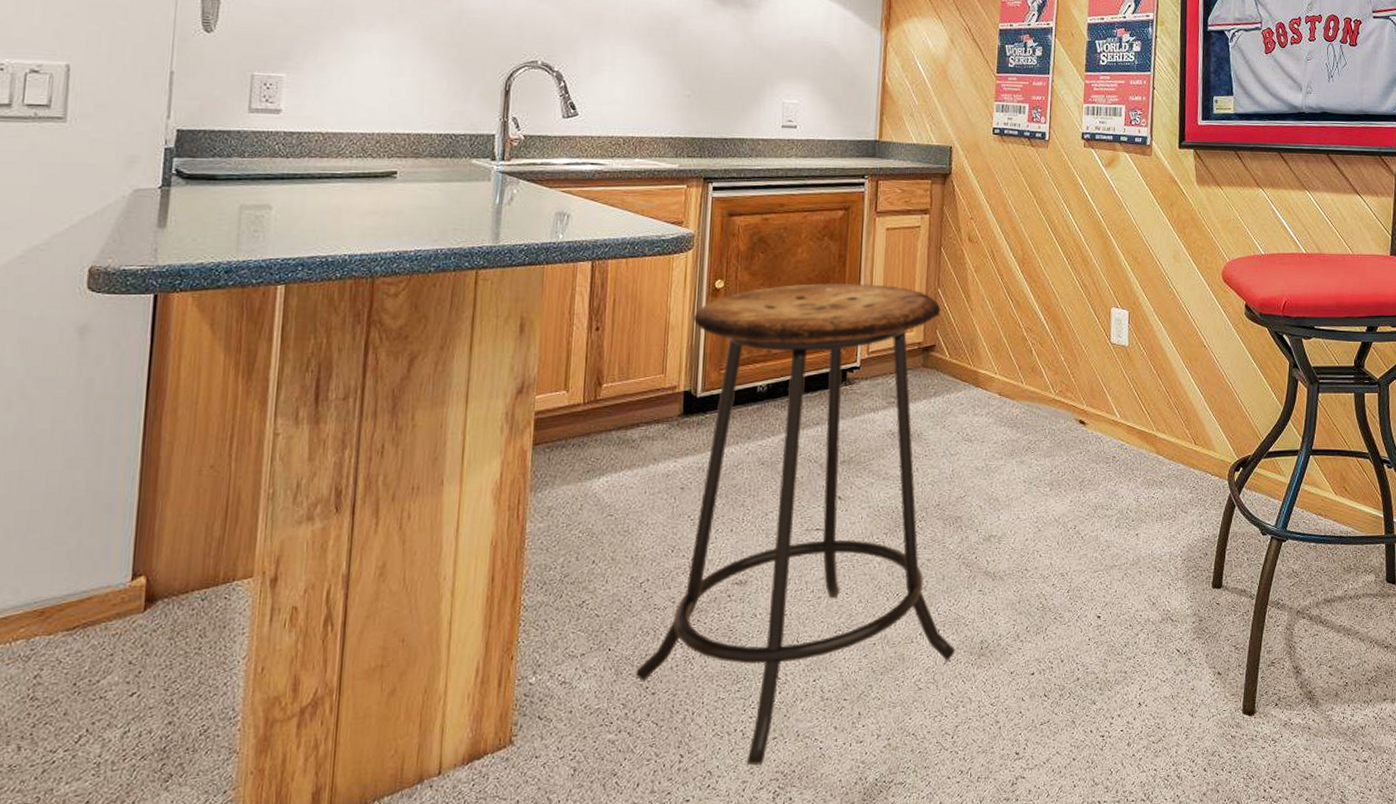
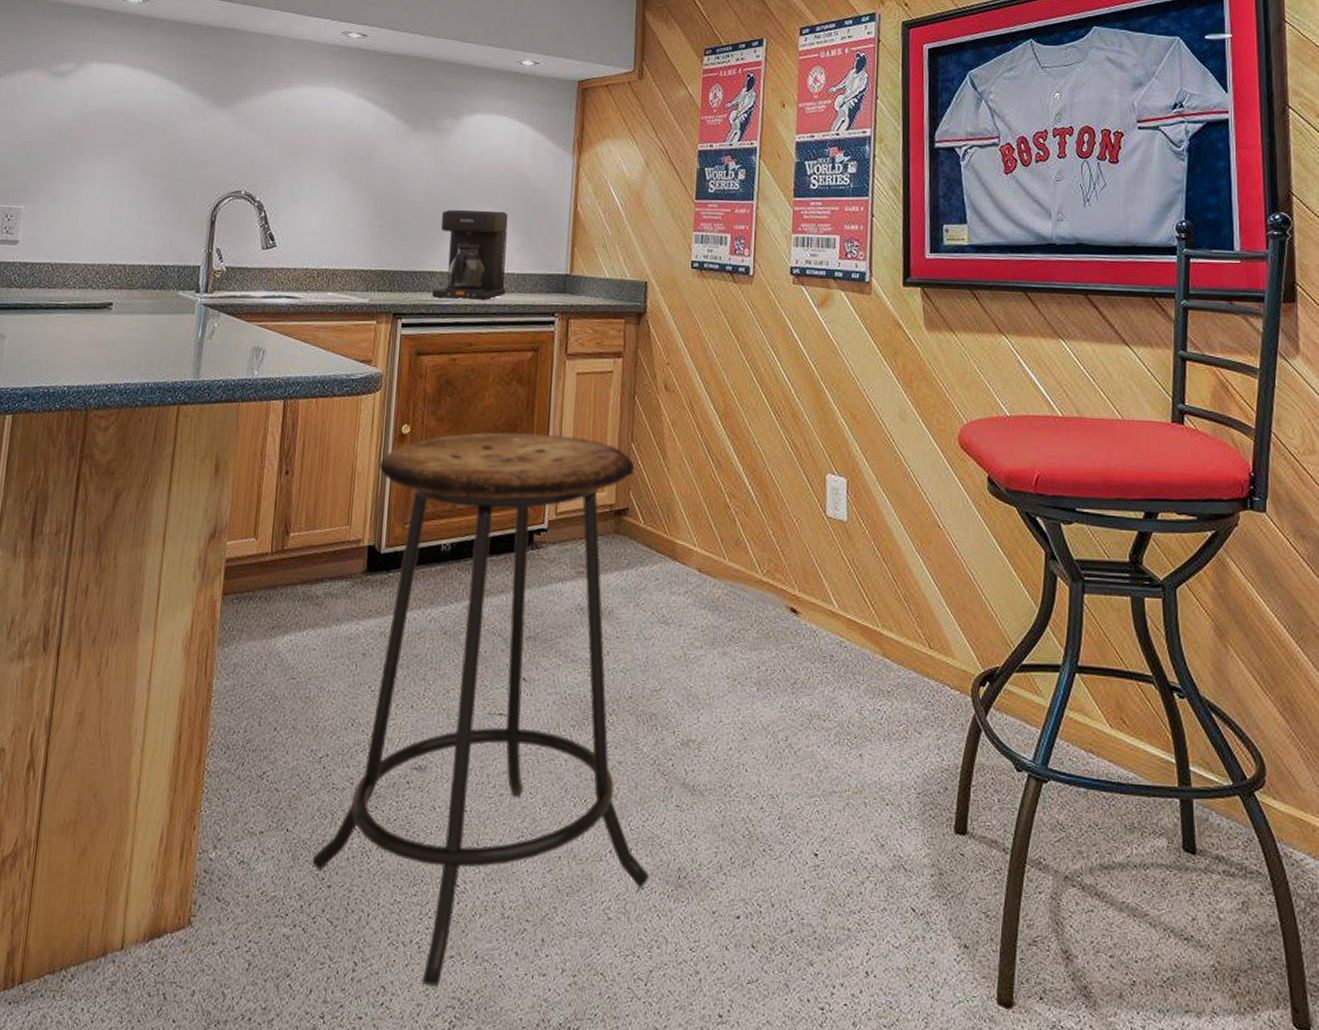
coffee maker: none [742,80,818,165] -> present [431,209,508,301]

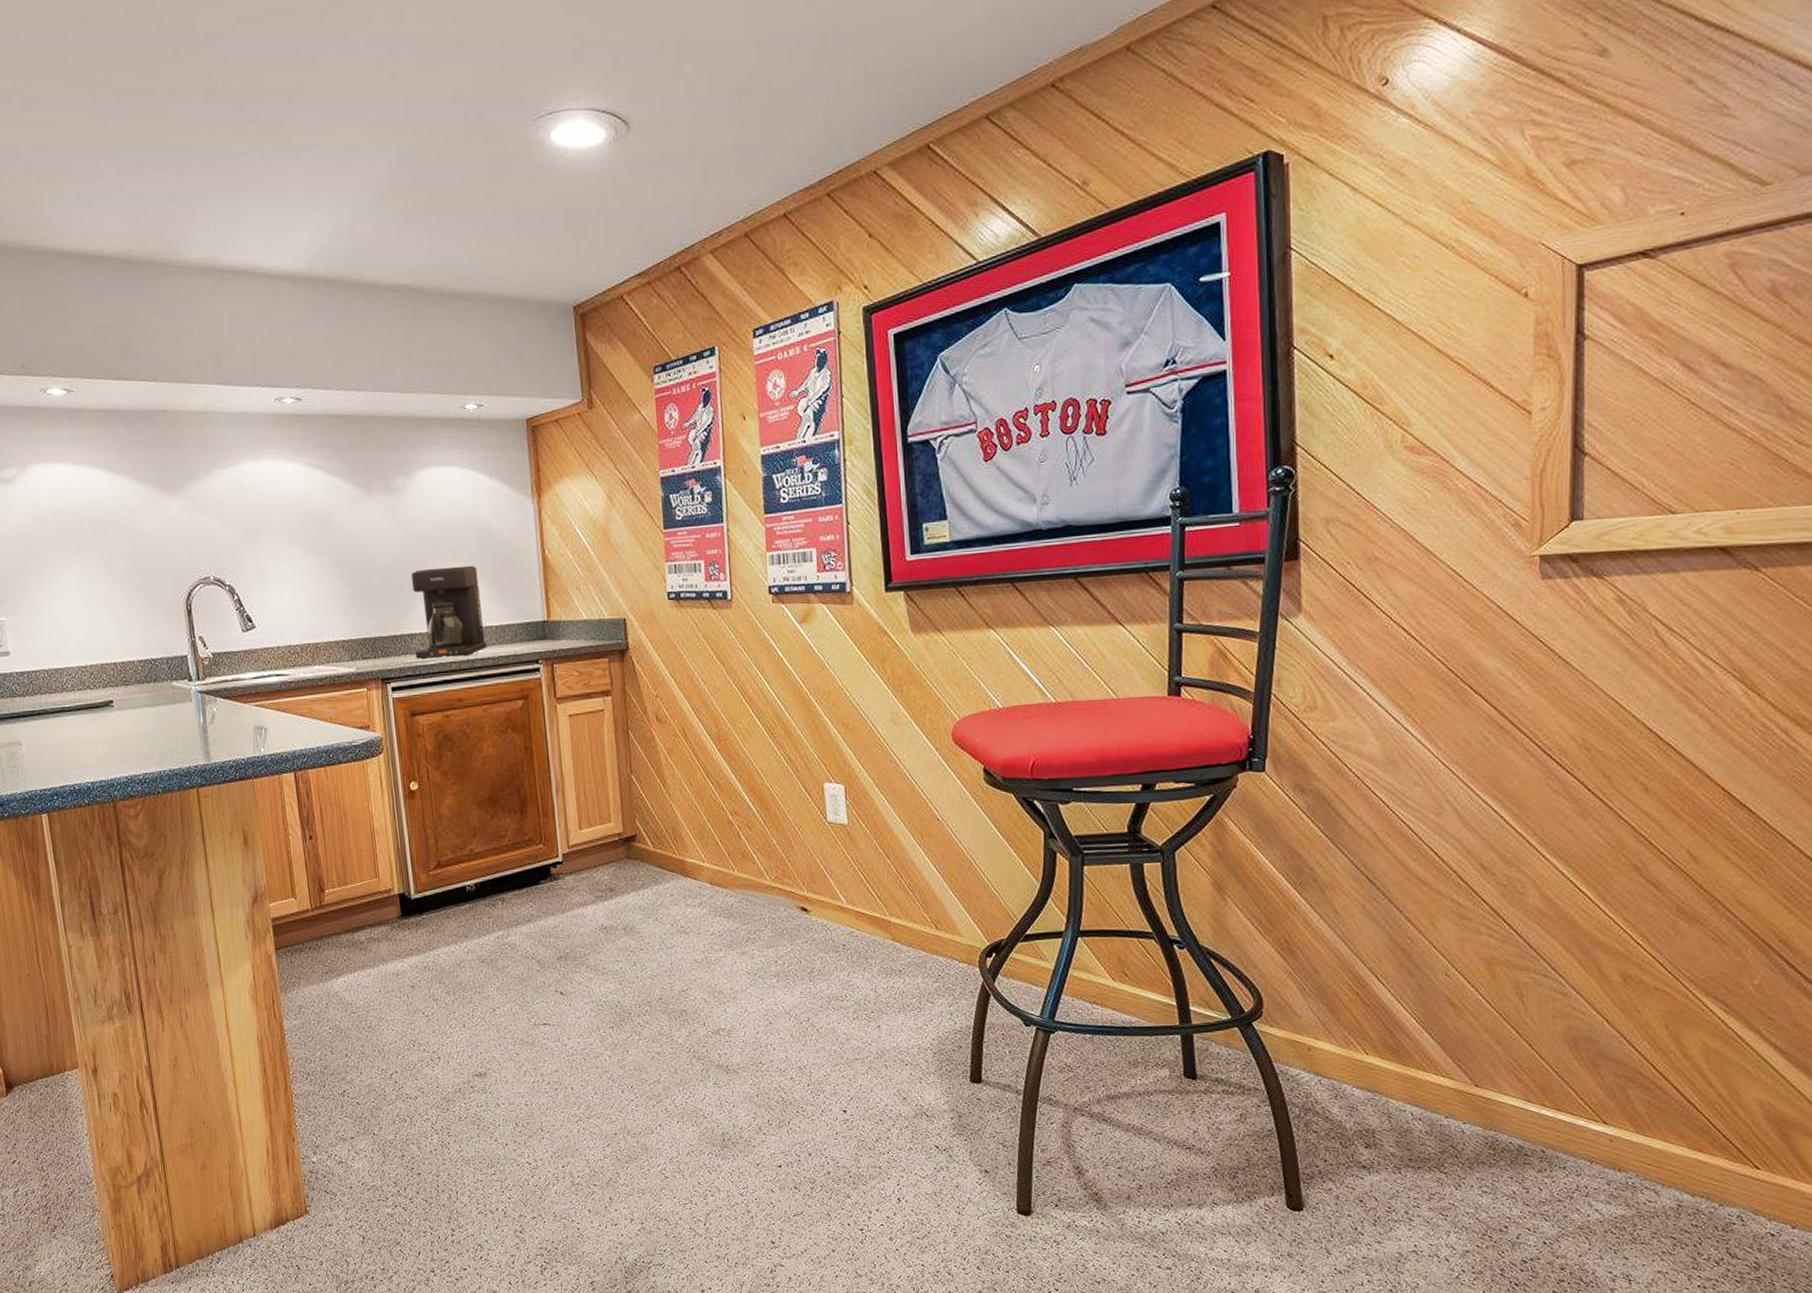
bar stool: present [312,432,650,987] -> none [395,775,698,1242]

